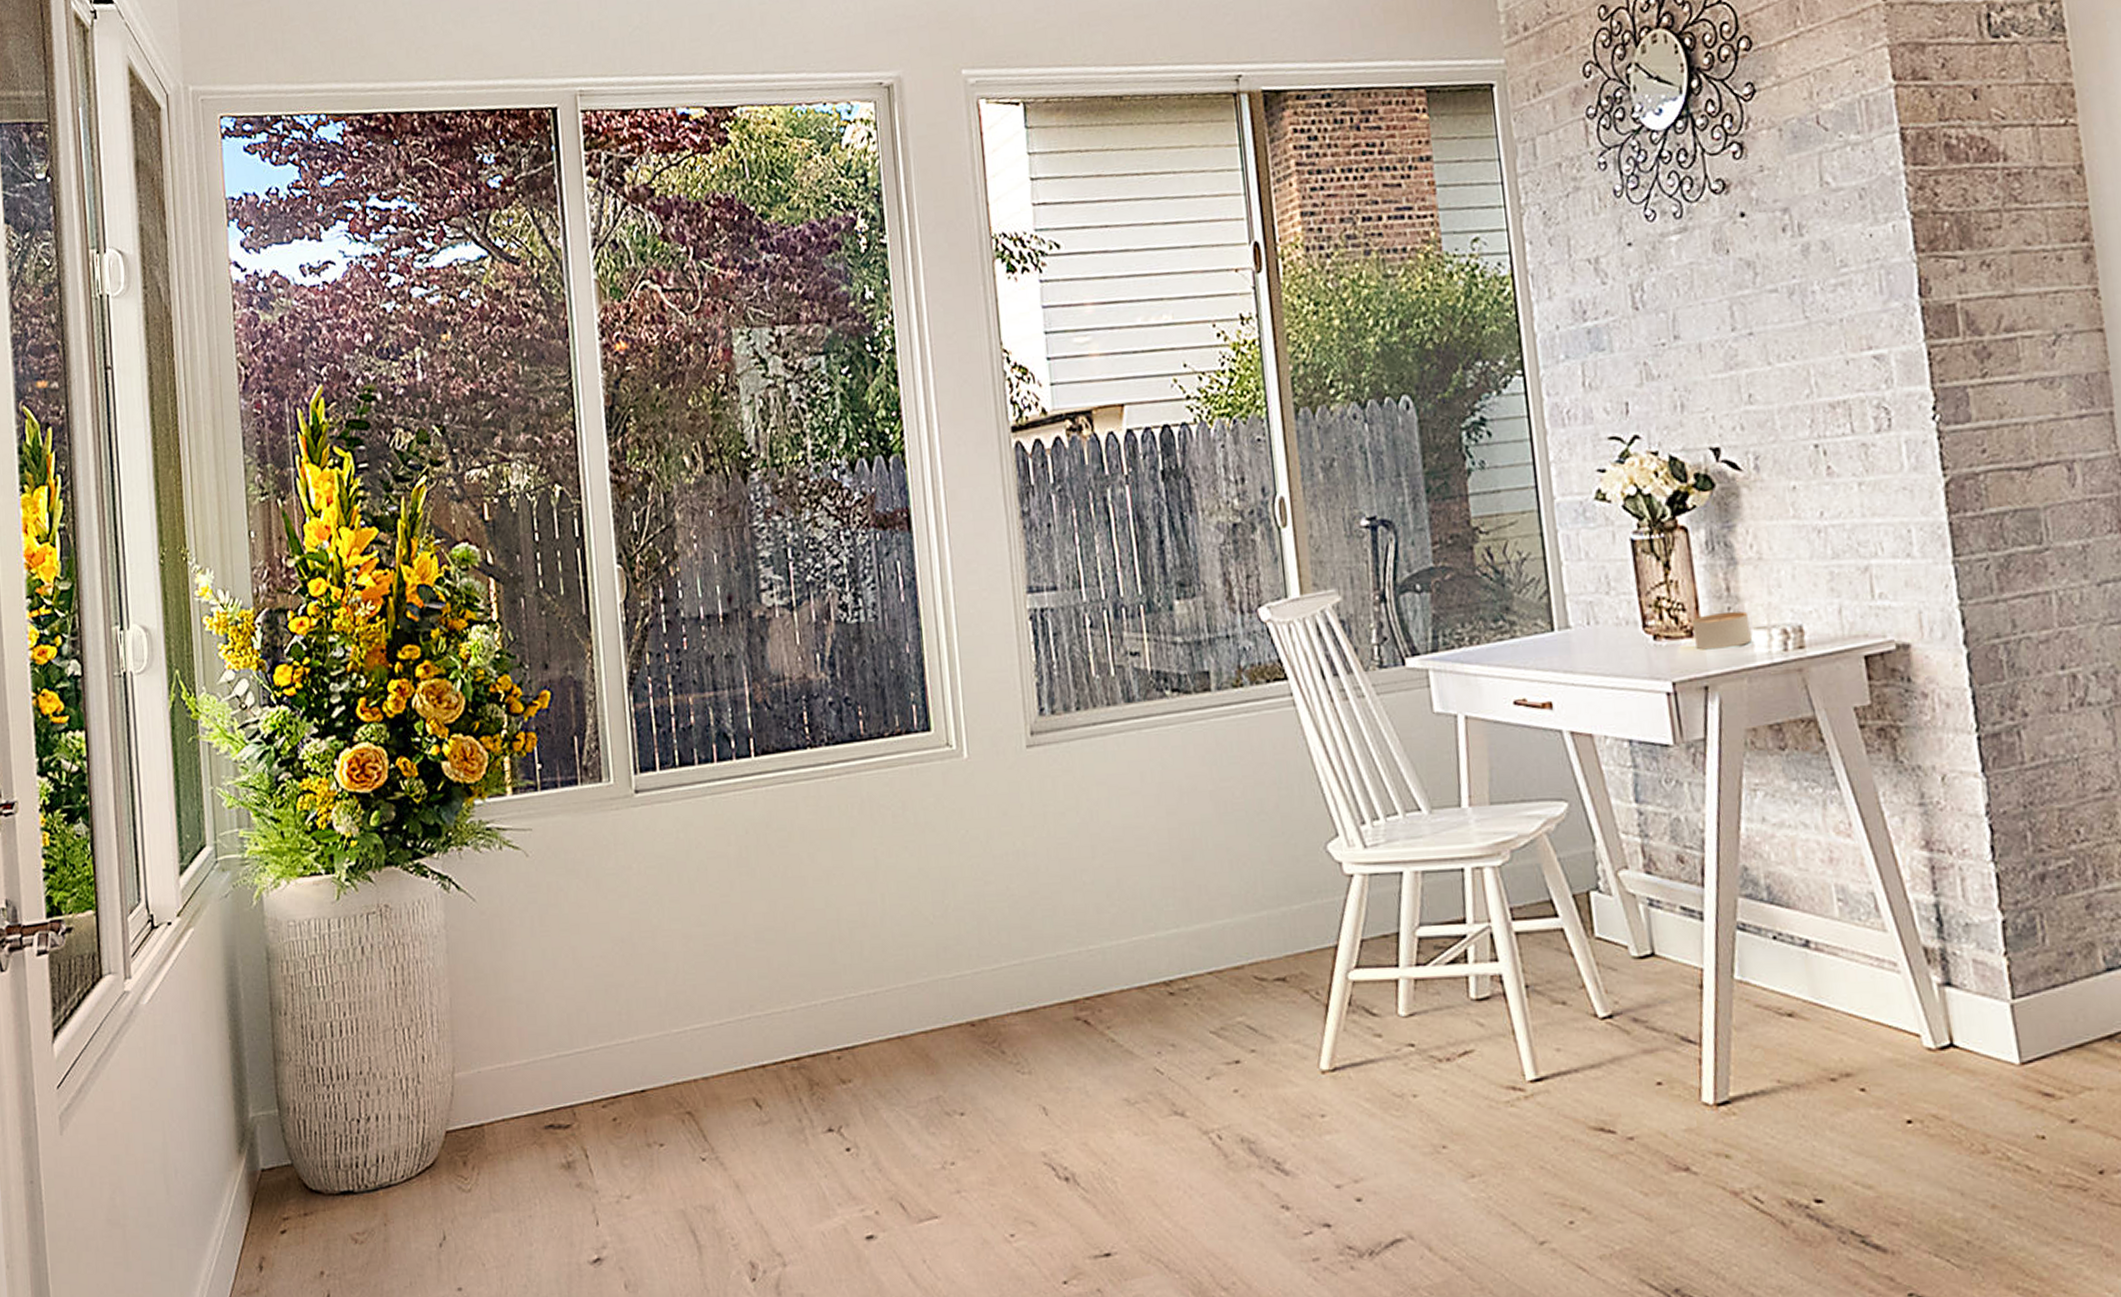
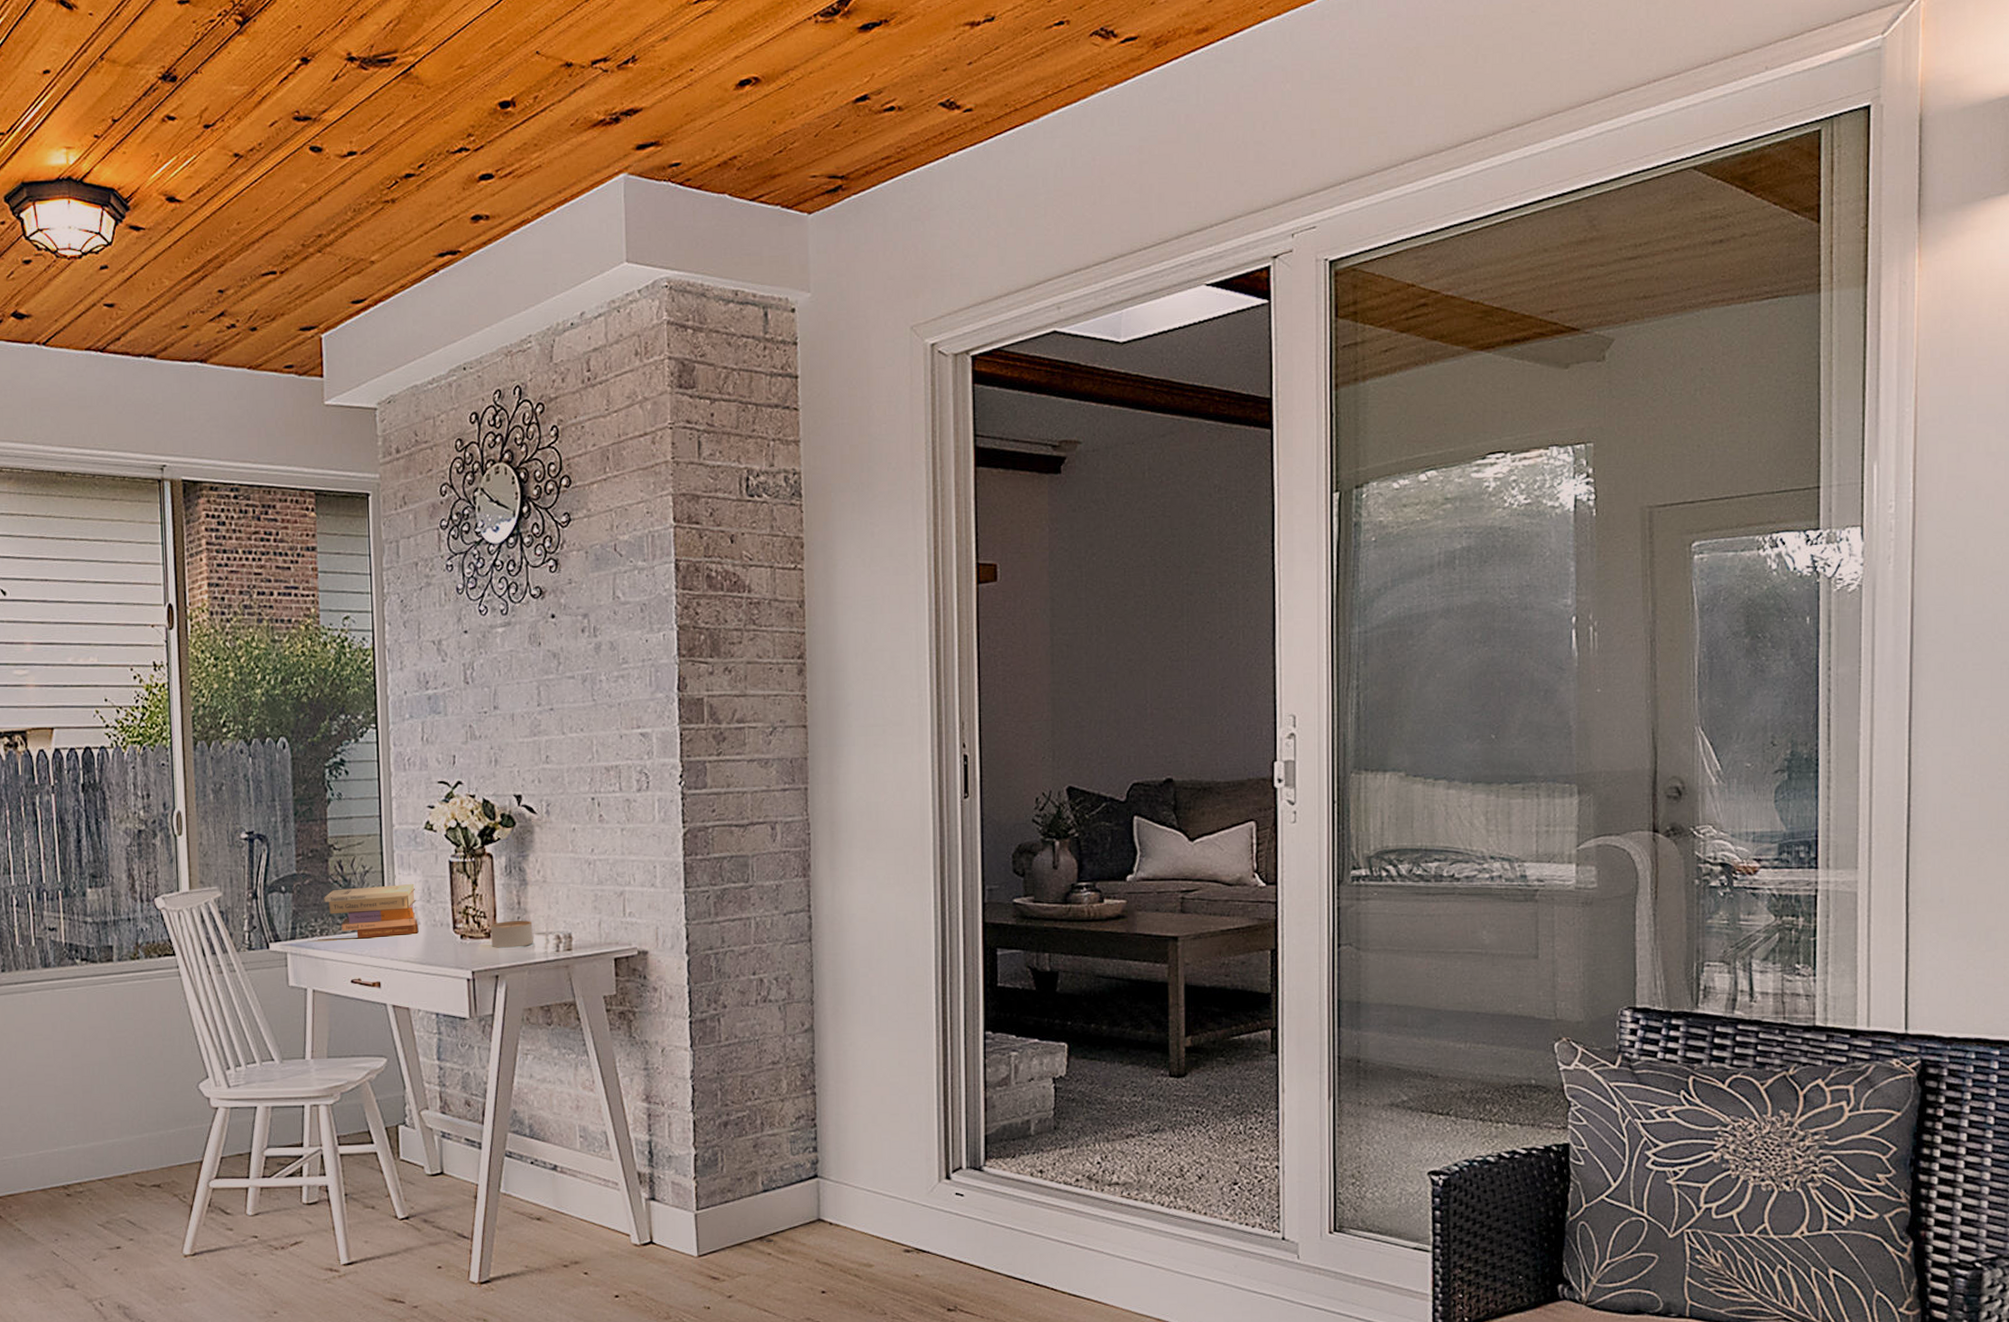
books: none [1471,572,1598,647] -> present [324,884,419,939]

